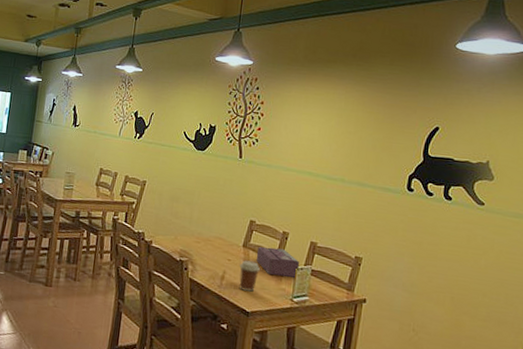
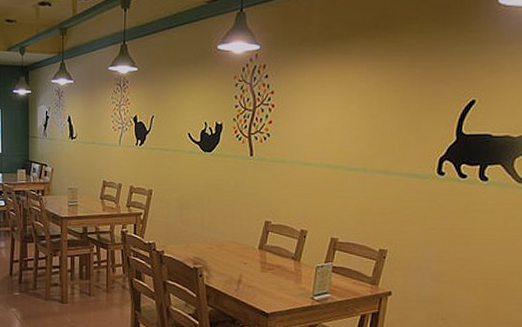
coffee cup: present [239,260,261,292] -> none [256,262,279,293]
tissue box: present [255,246,300,278] -> none [273,247,320,276]

